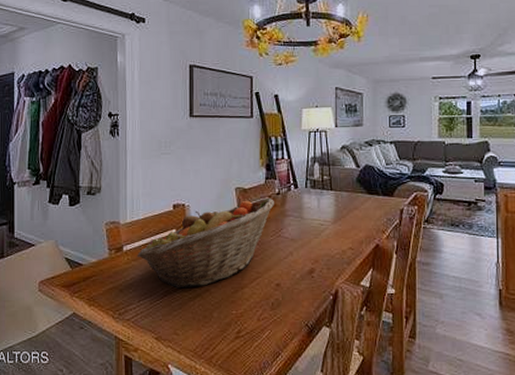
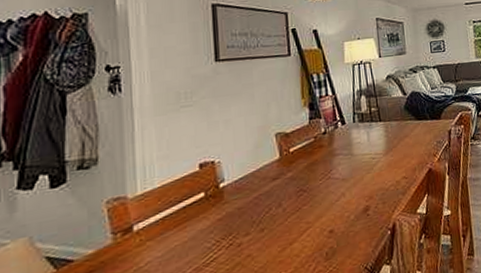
fruit basket: present [137,197,274,289] -> none [153,138,321,262]

